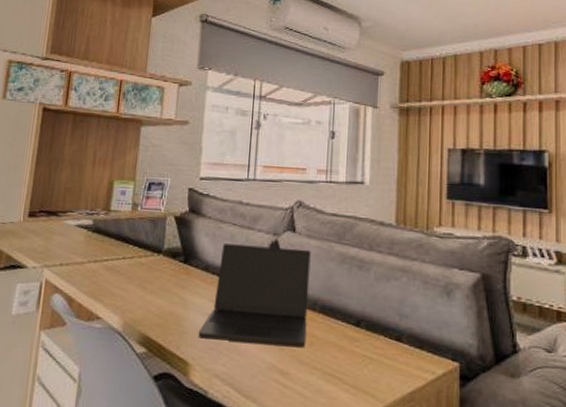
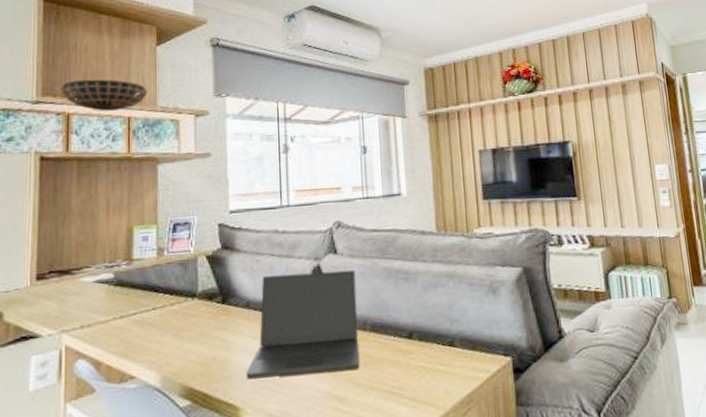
decorative bowl: none [66,42,140,74] -> present [61,79,148,112]

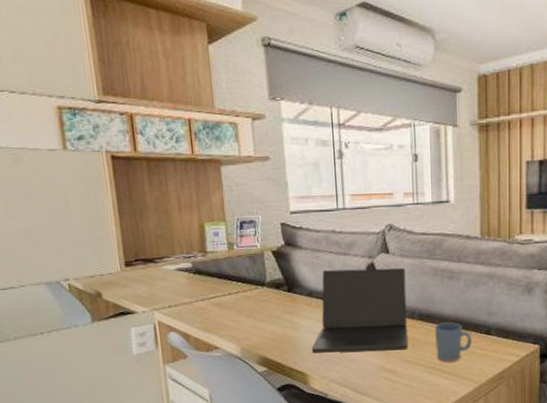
decorative bowl: present [61,79,148,112] -> none [120,79,205,113]
mug: none [389,333,434,383] -> present [434,322,472,362]

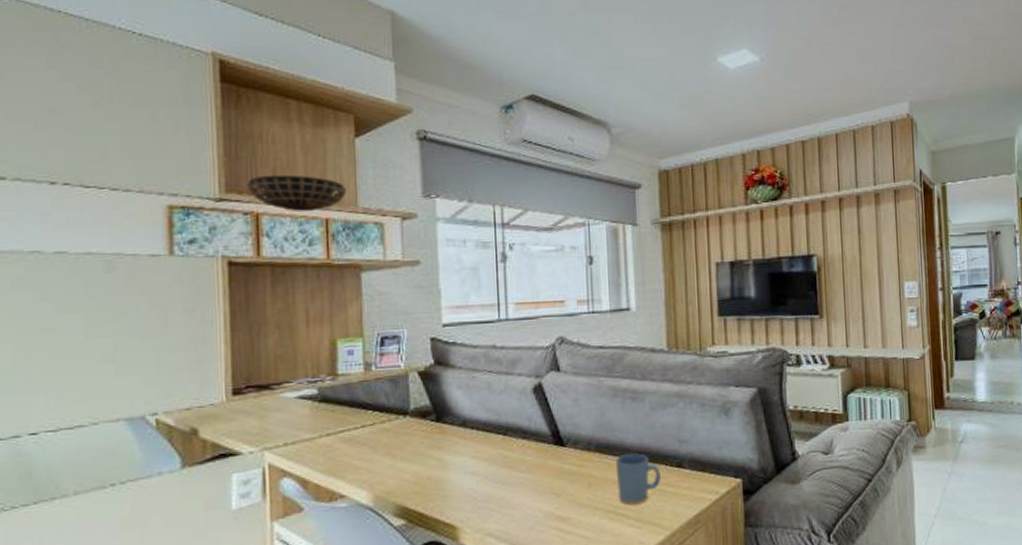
decorative bowl: none [120,79,205,113] -> present [247,174,347,212]
laptop: present [311,267,408,353] -> none [463,388,584,499]

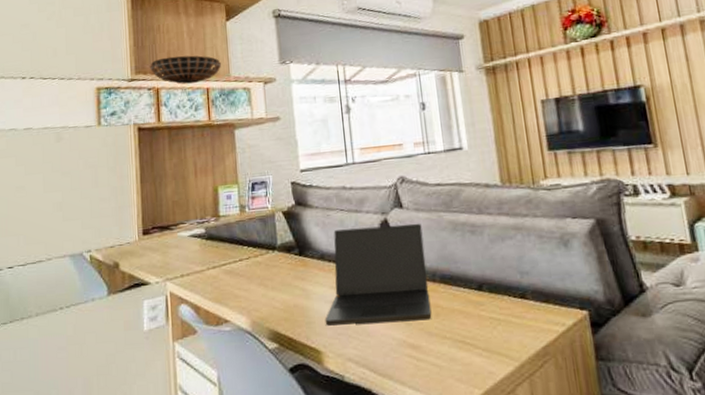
laptop: none [463,388,584,499] -> present [325,223,432,326]
mug: present [615,453,661,504] -> none [459,284,505,334]

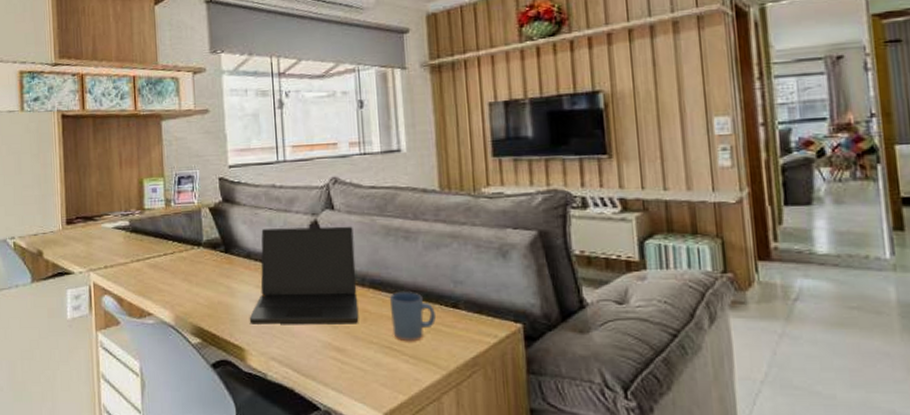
decorative bowl: present [150,55,222,85] -> none [74,40,149,72]
mug: none [459,284,505,334] -> present [389,292,436,341]

